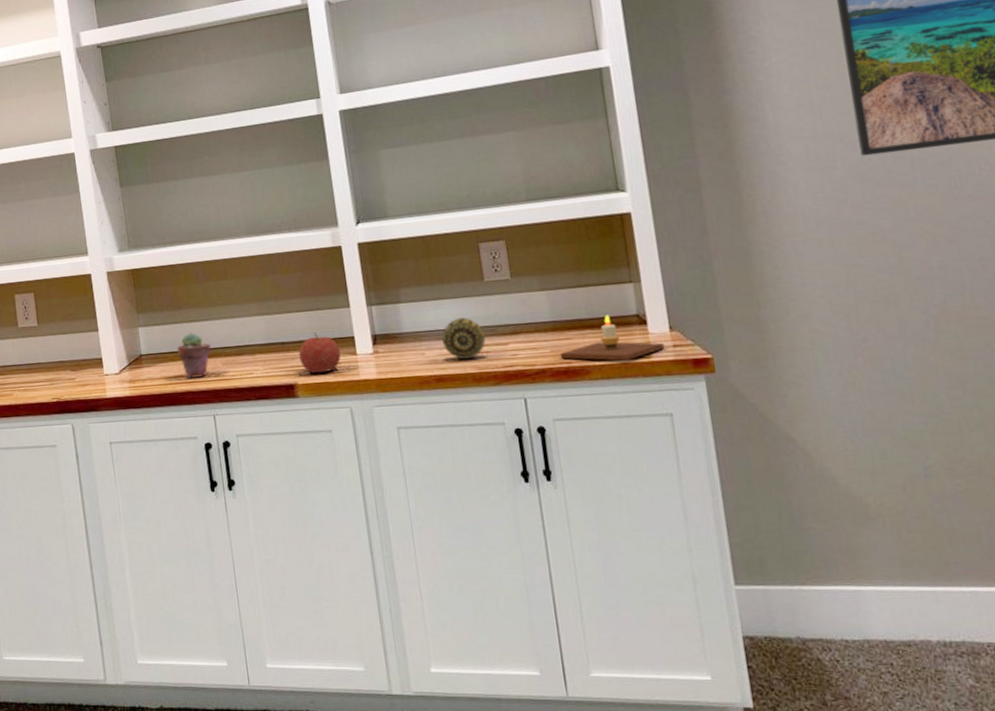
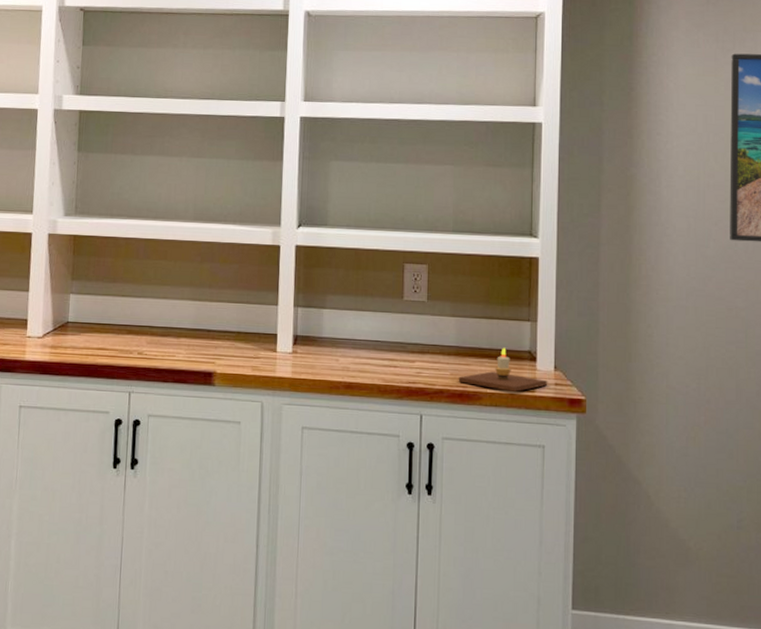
potted succulent: present [177,333,211,378] -> none [104,307,139,353]
fruit: present [299,332,341,374] -> none [222,325,262,365]
decorative ball: present [441,317,485,360] -> none [356,330,395,371]

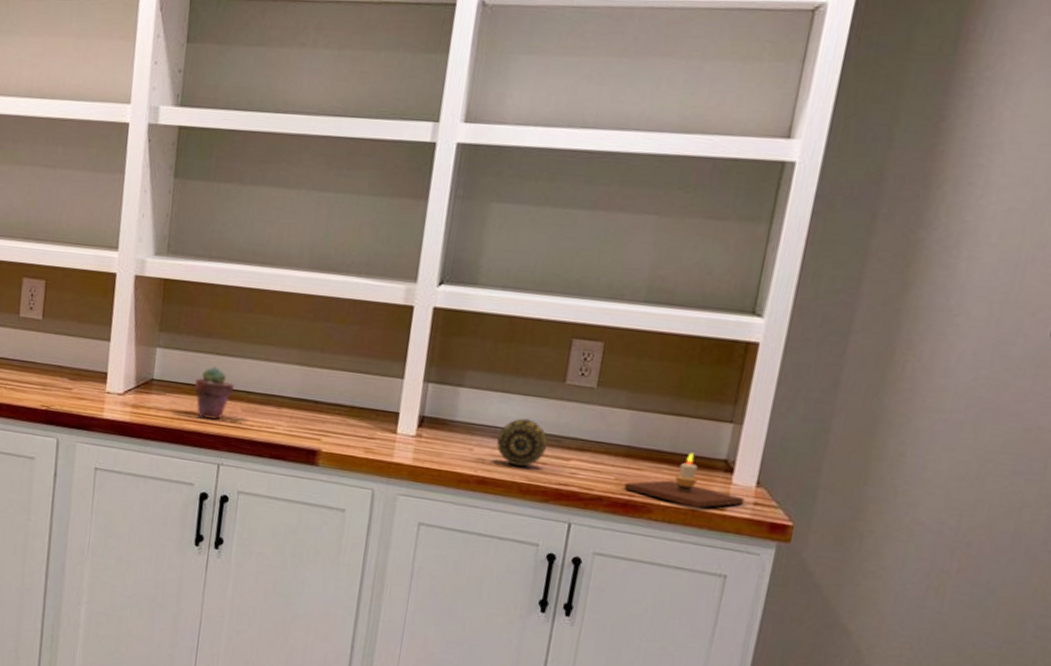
potted succulent: none [104,307,139,353] -> present [194,367,235,420]
decorative ball: none [356,330,395,371] -> present [496,418,547,467]

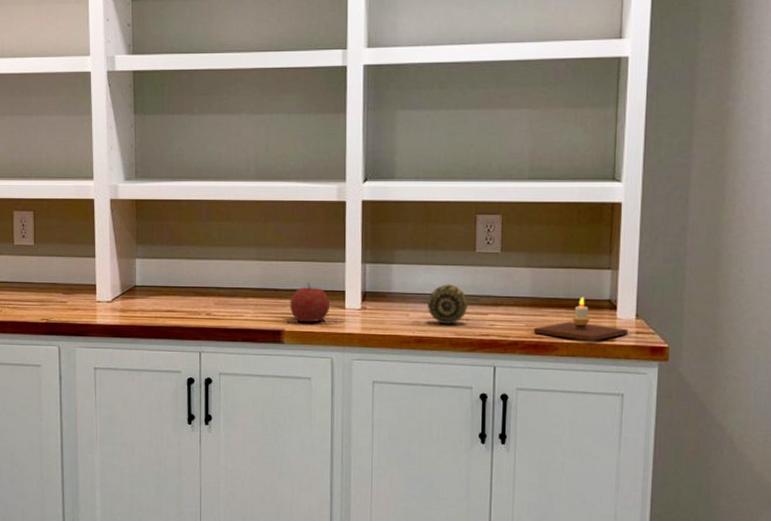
potted succulent: present [194,367,235,420] -> none [171,270,206,314]
fruit: none [330,398,380,446] -> present [290,283,331,323]

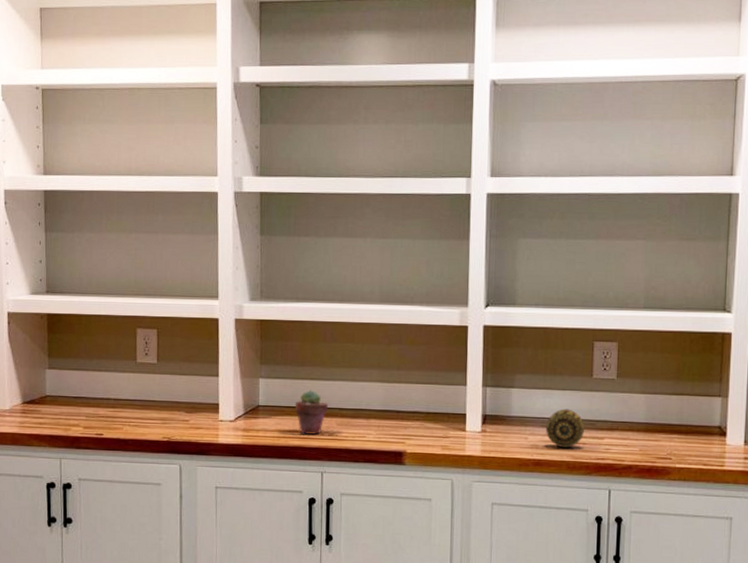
potted succulent: none [171,270,206,314] -> present [294,390,329,435]
fruit: present [290,283,331,323] -> none [412,405,452,445]
candle: present [533,297,629,341] -> none [647,423,738,466]

